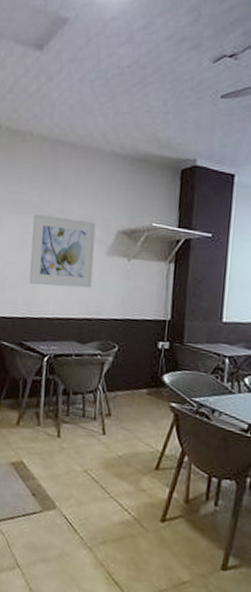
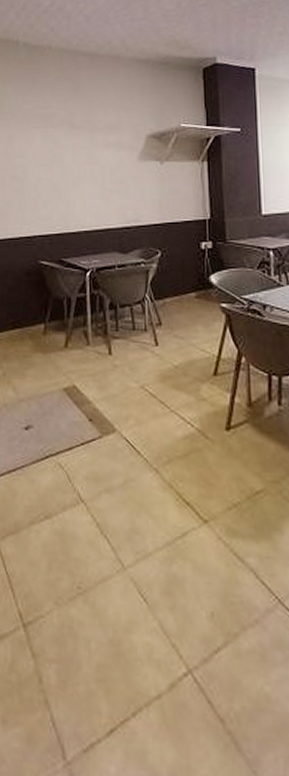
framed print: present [29,214,96,289] -> none [60,126,127,199]

